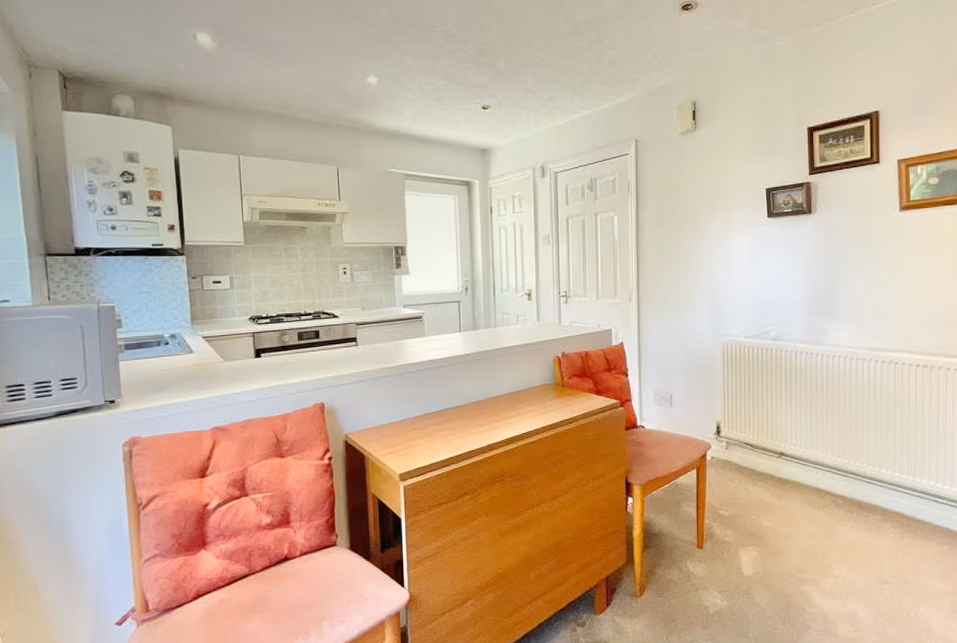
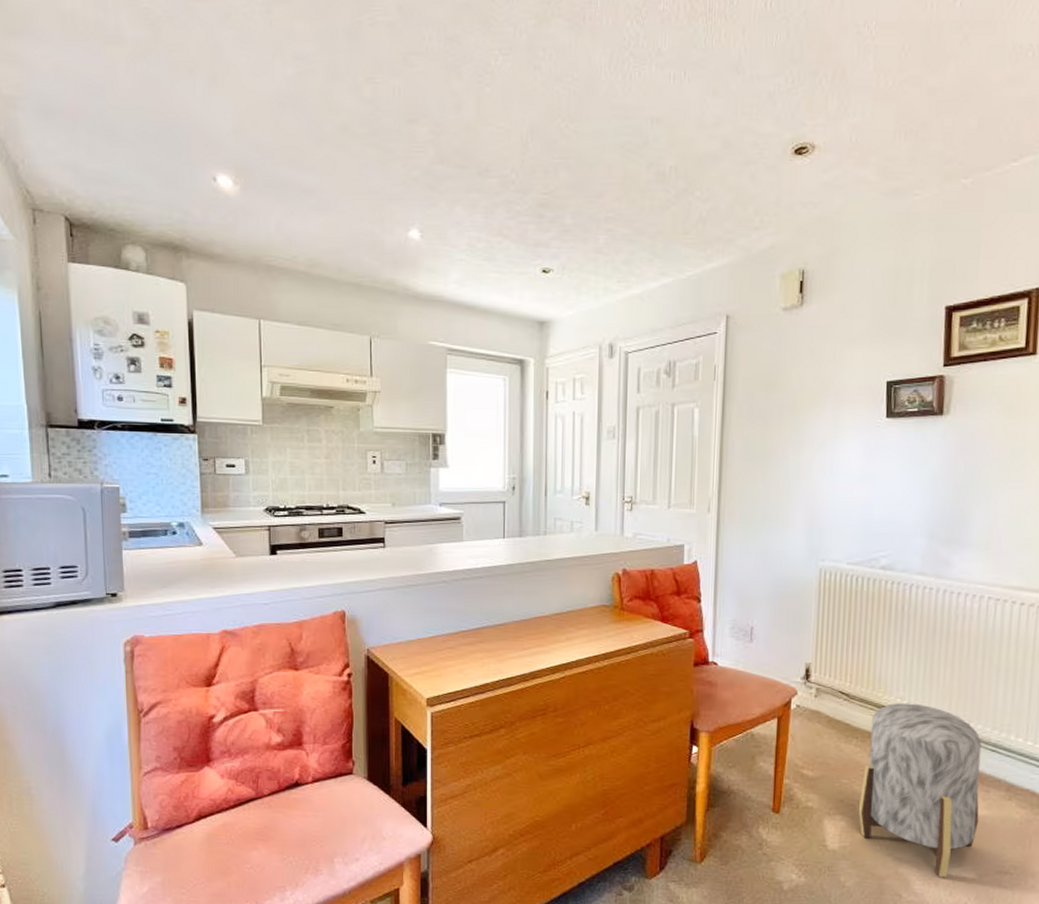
stool: none [766,448,862,591] -> present [858,702,982,878]

